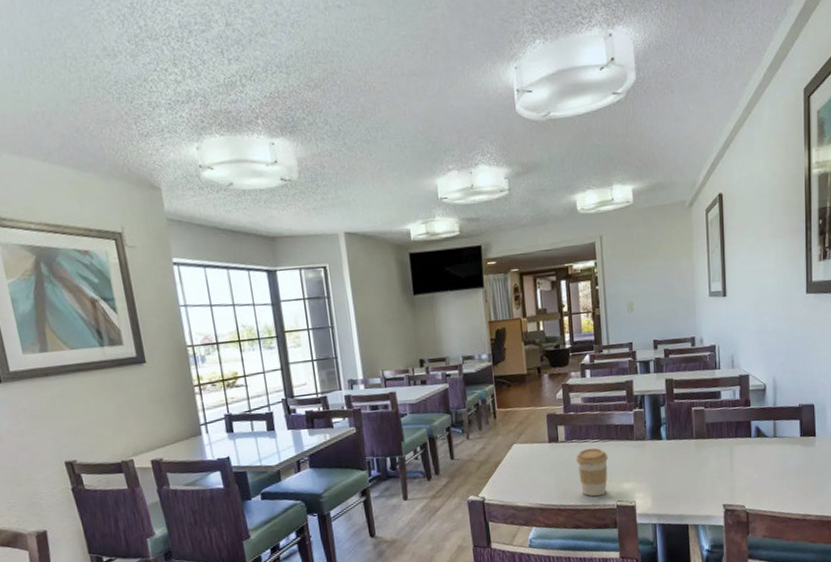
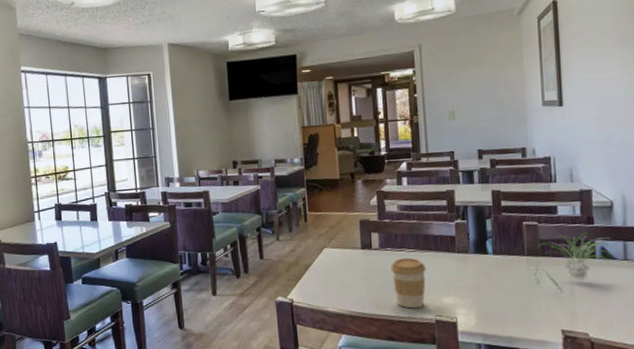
plant: none [698,414,764,471] -> present [530,232,612,293]

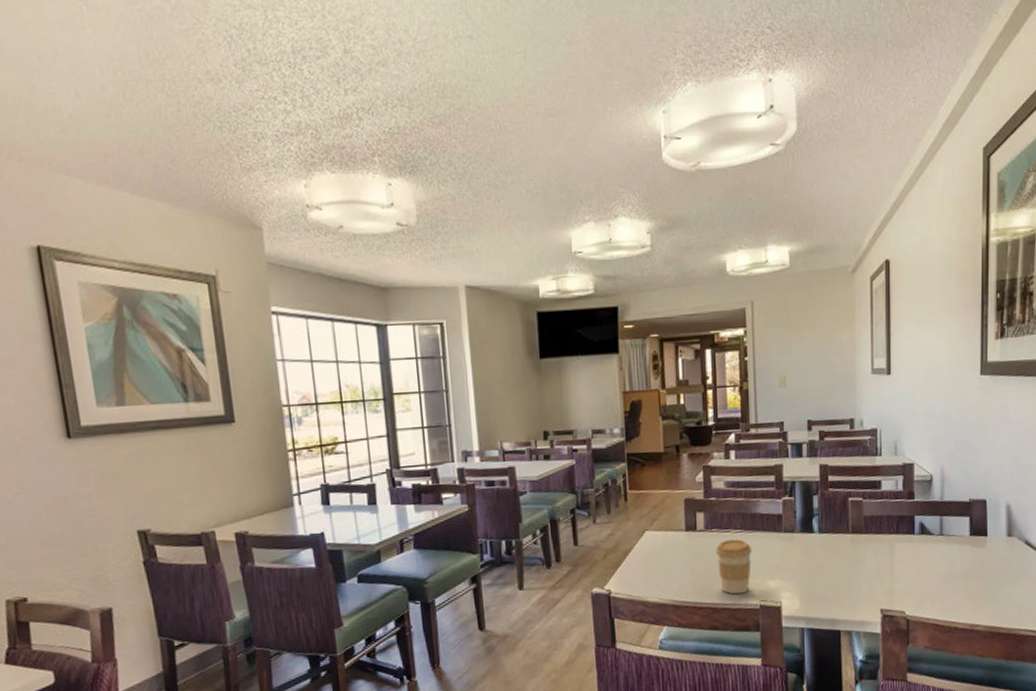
plant: present [530,232,612,293] -> none [854,507,929,571]

